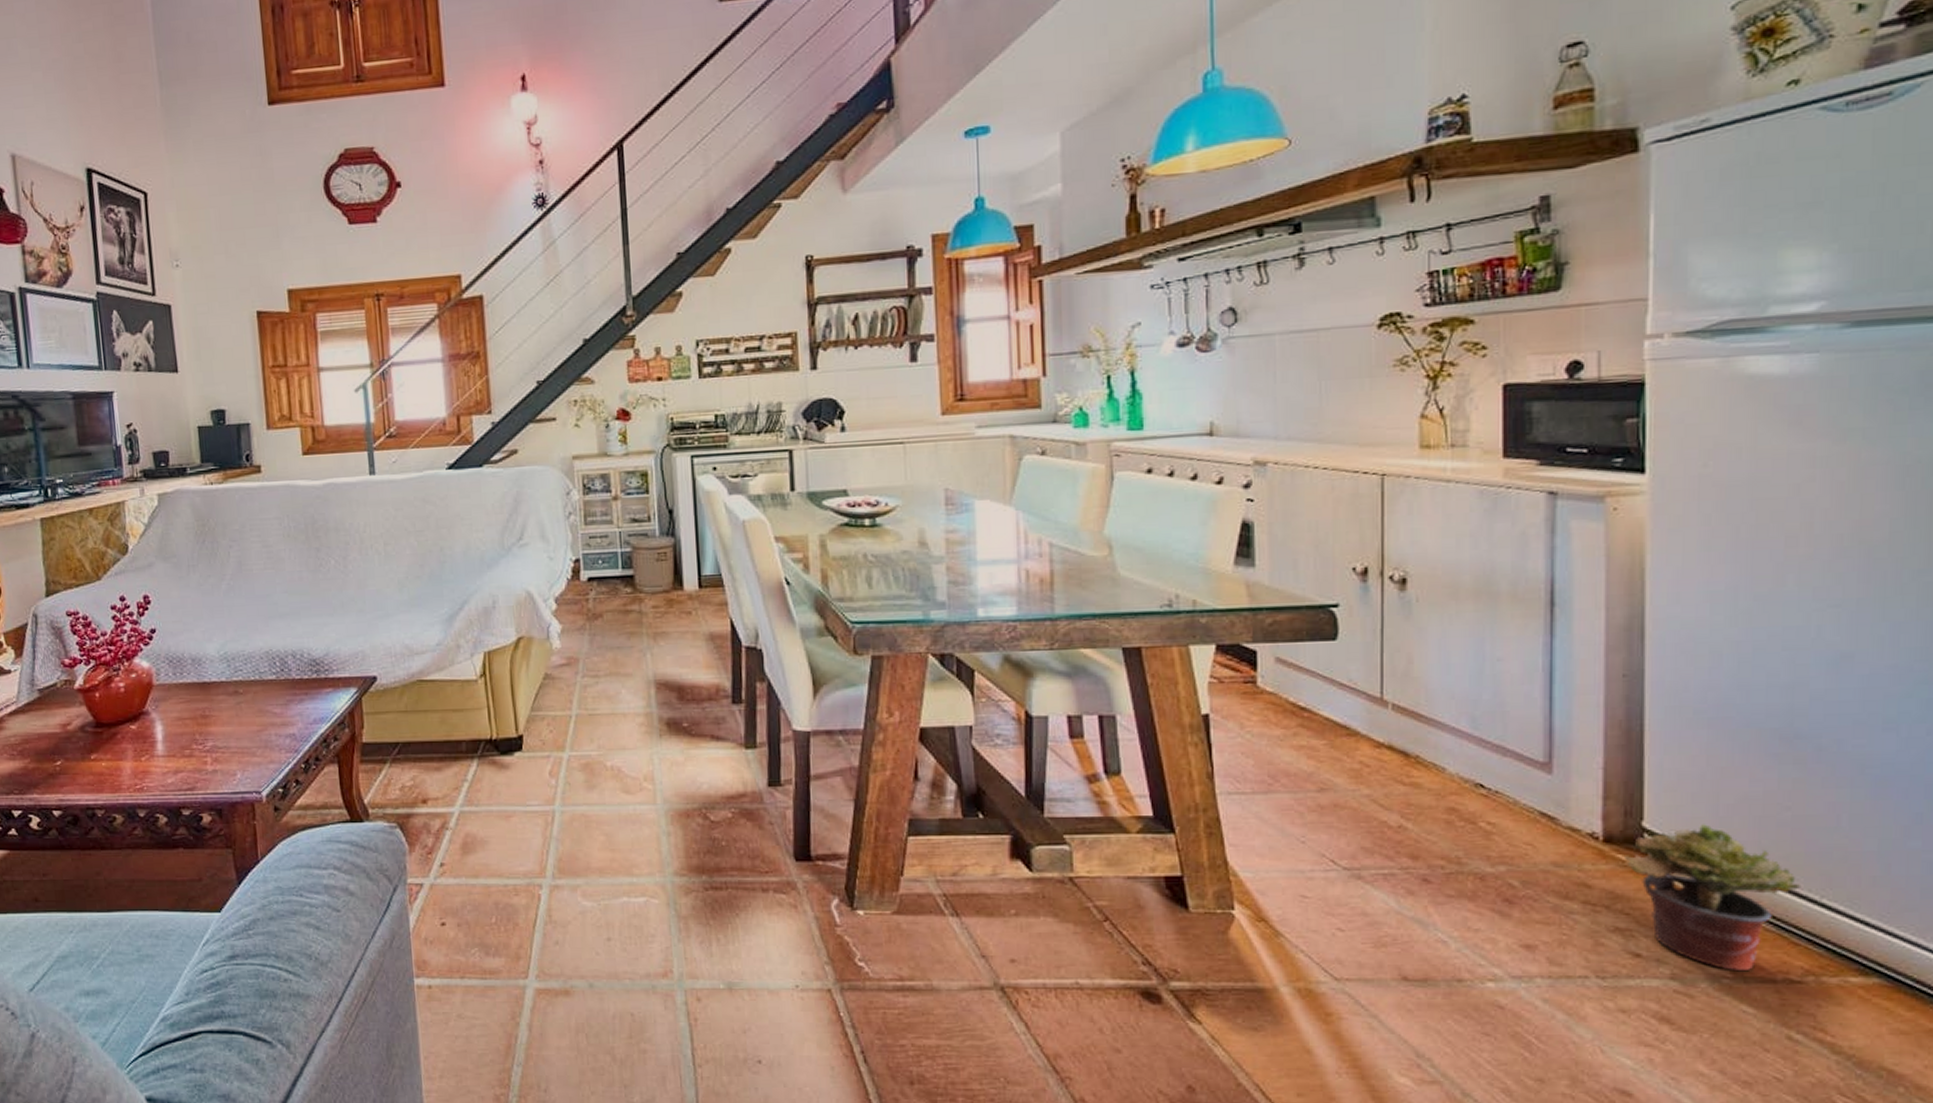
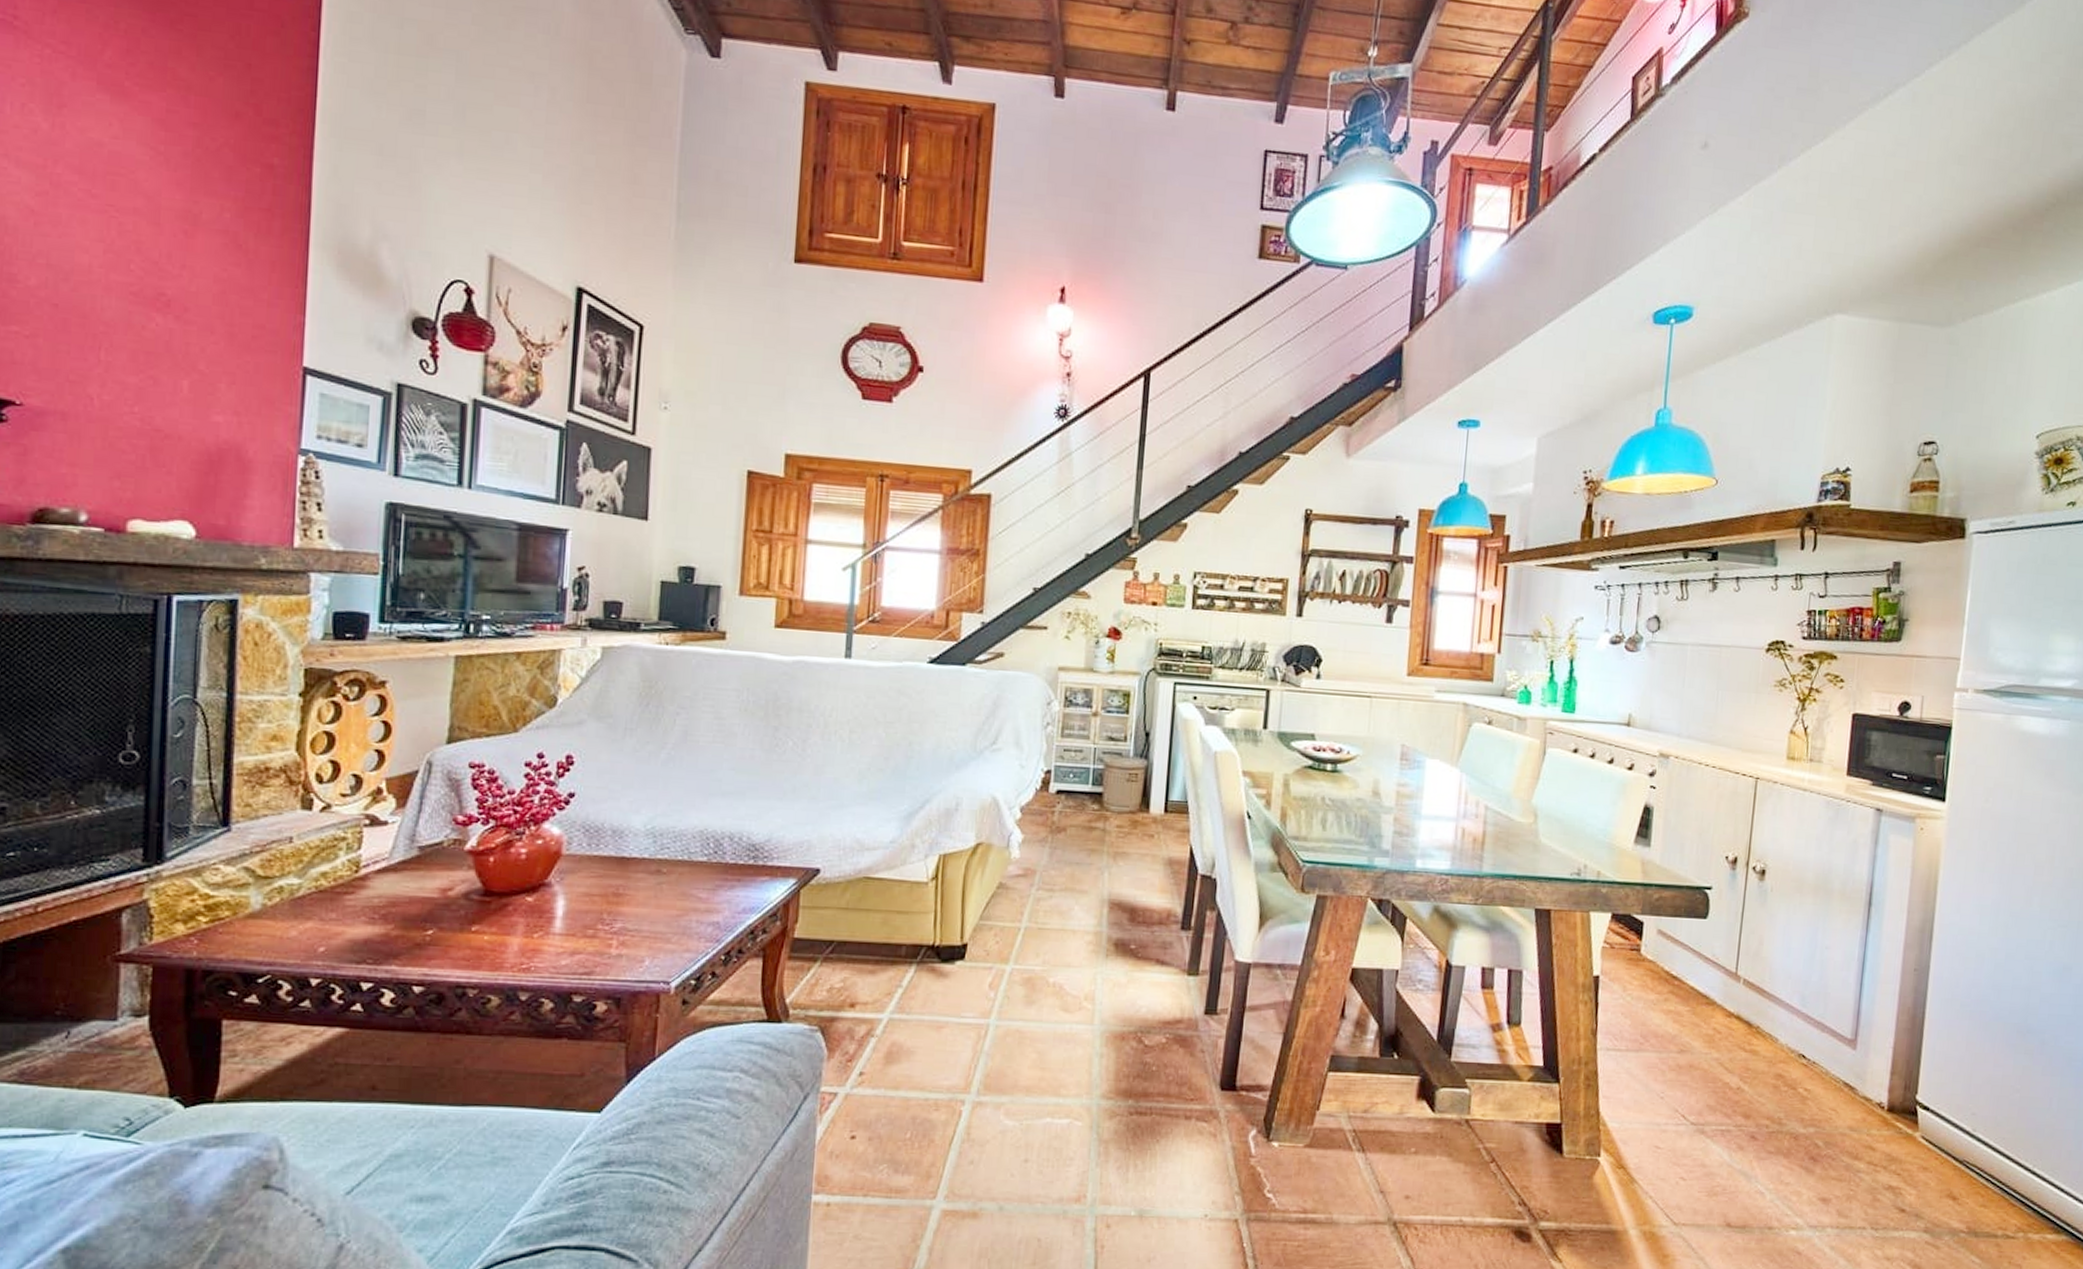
potted plant: present [1625,824,1802,970] -> none [1901,1100,2021,1226]

